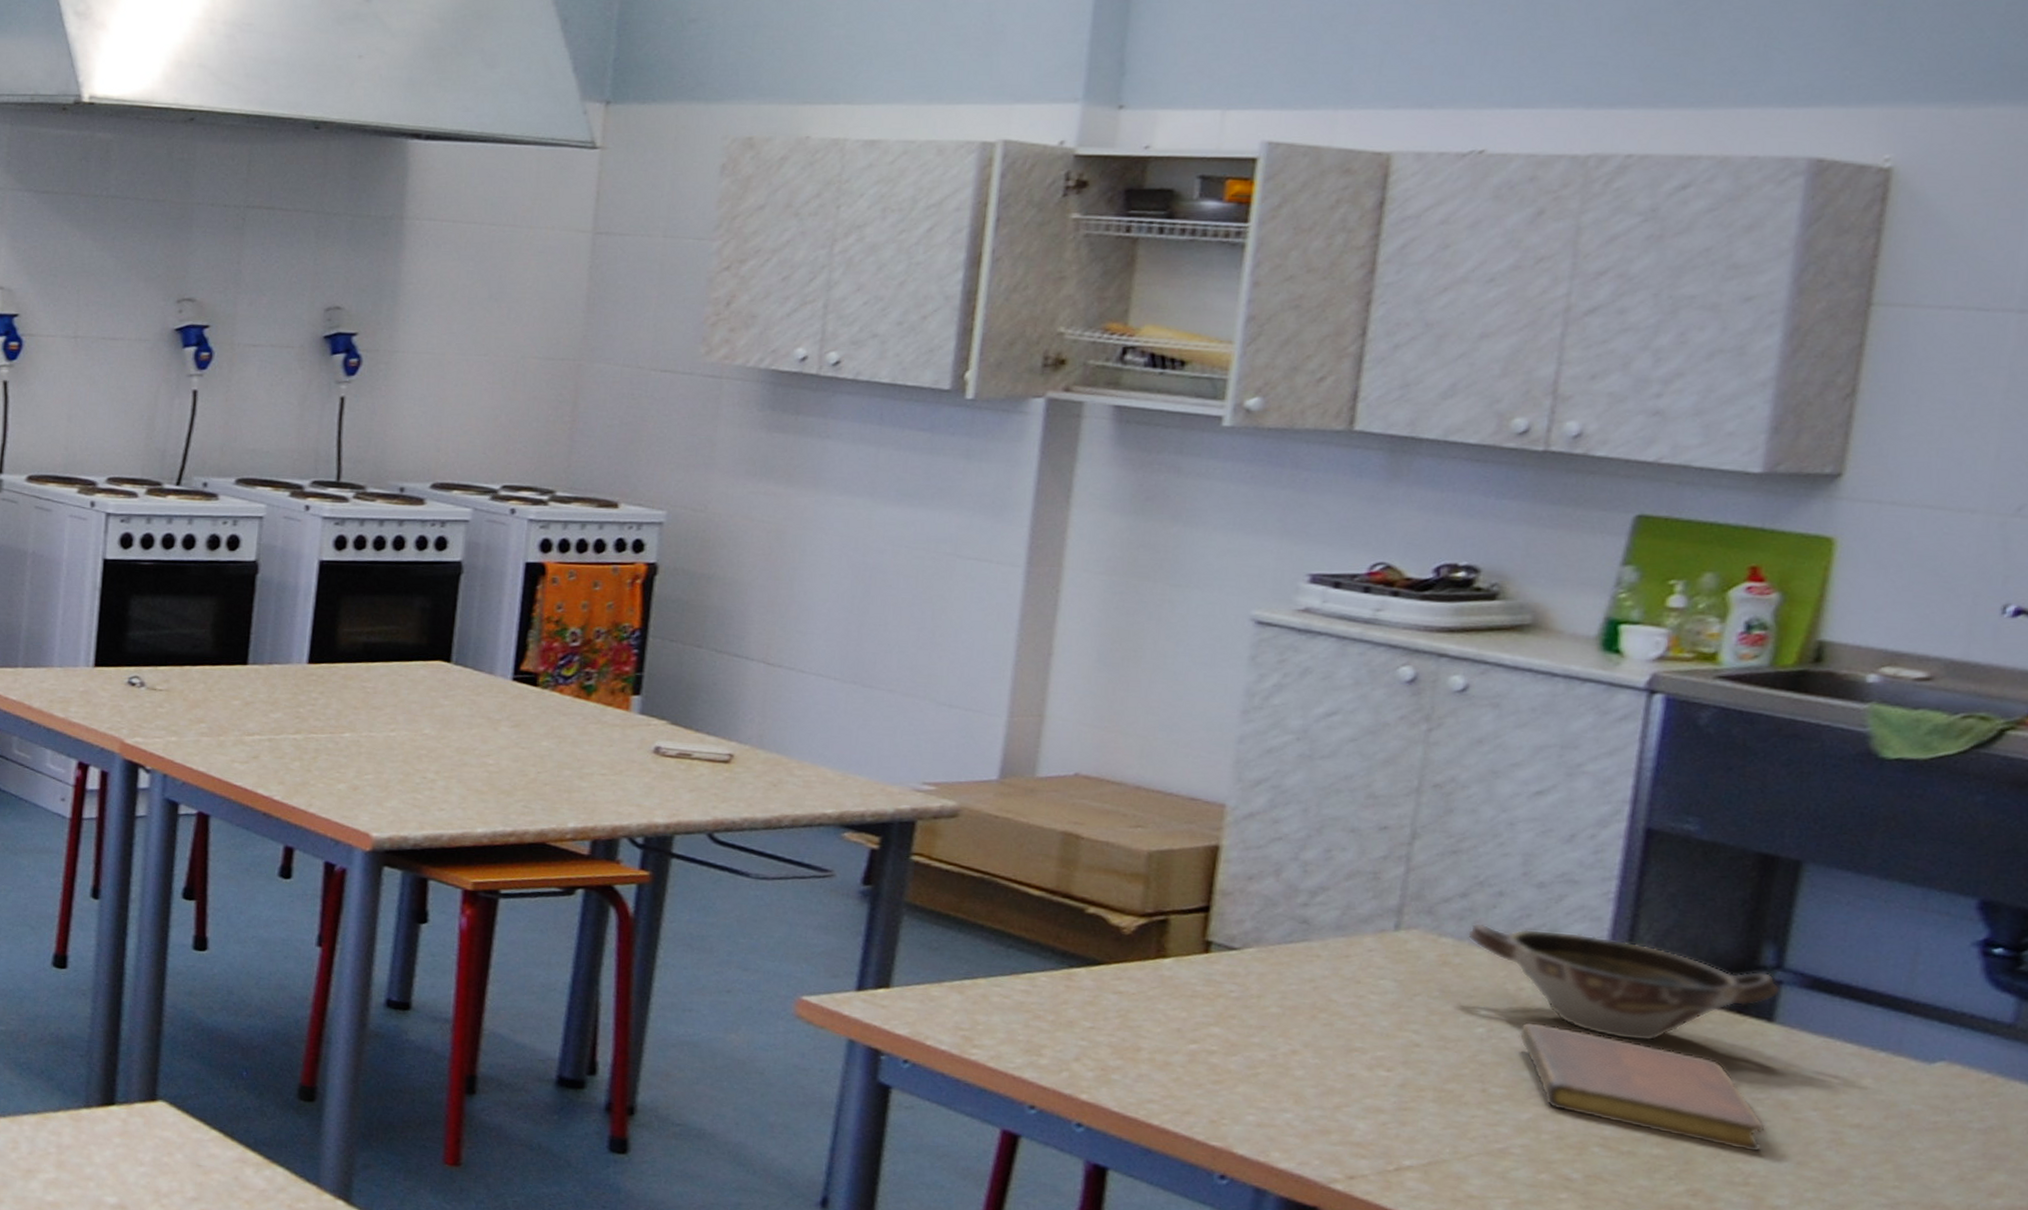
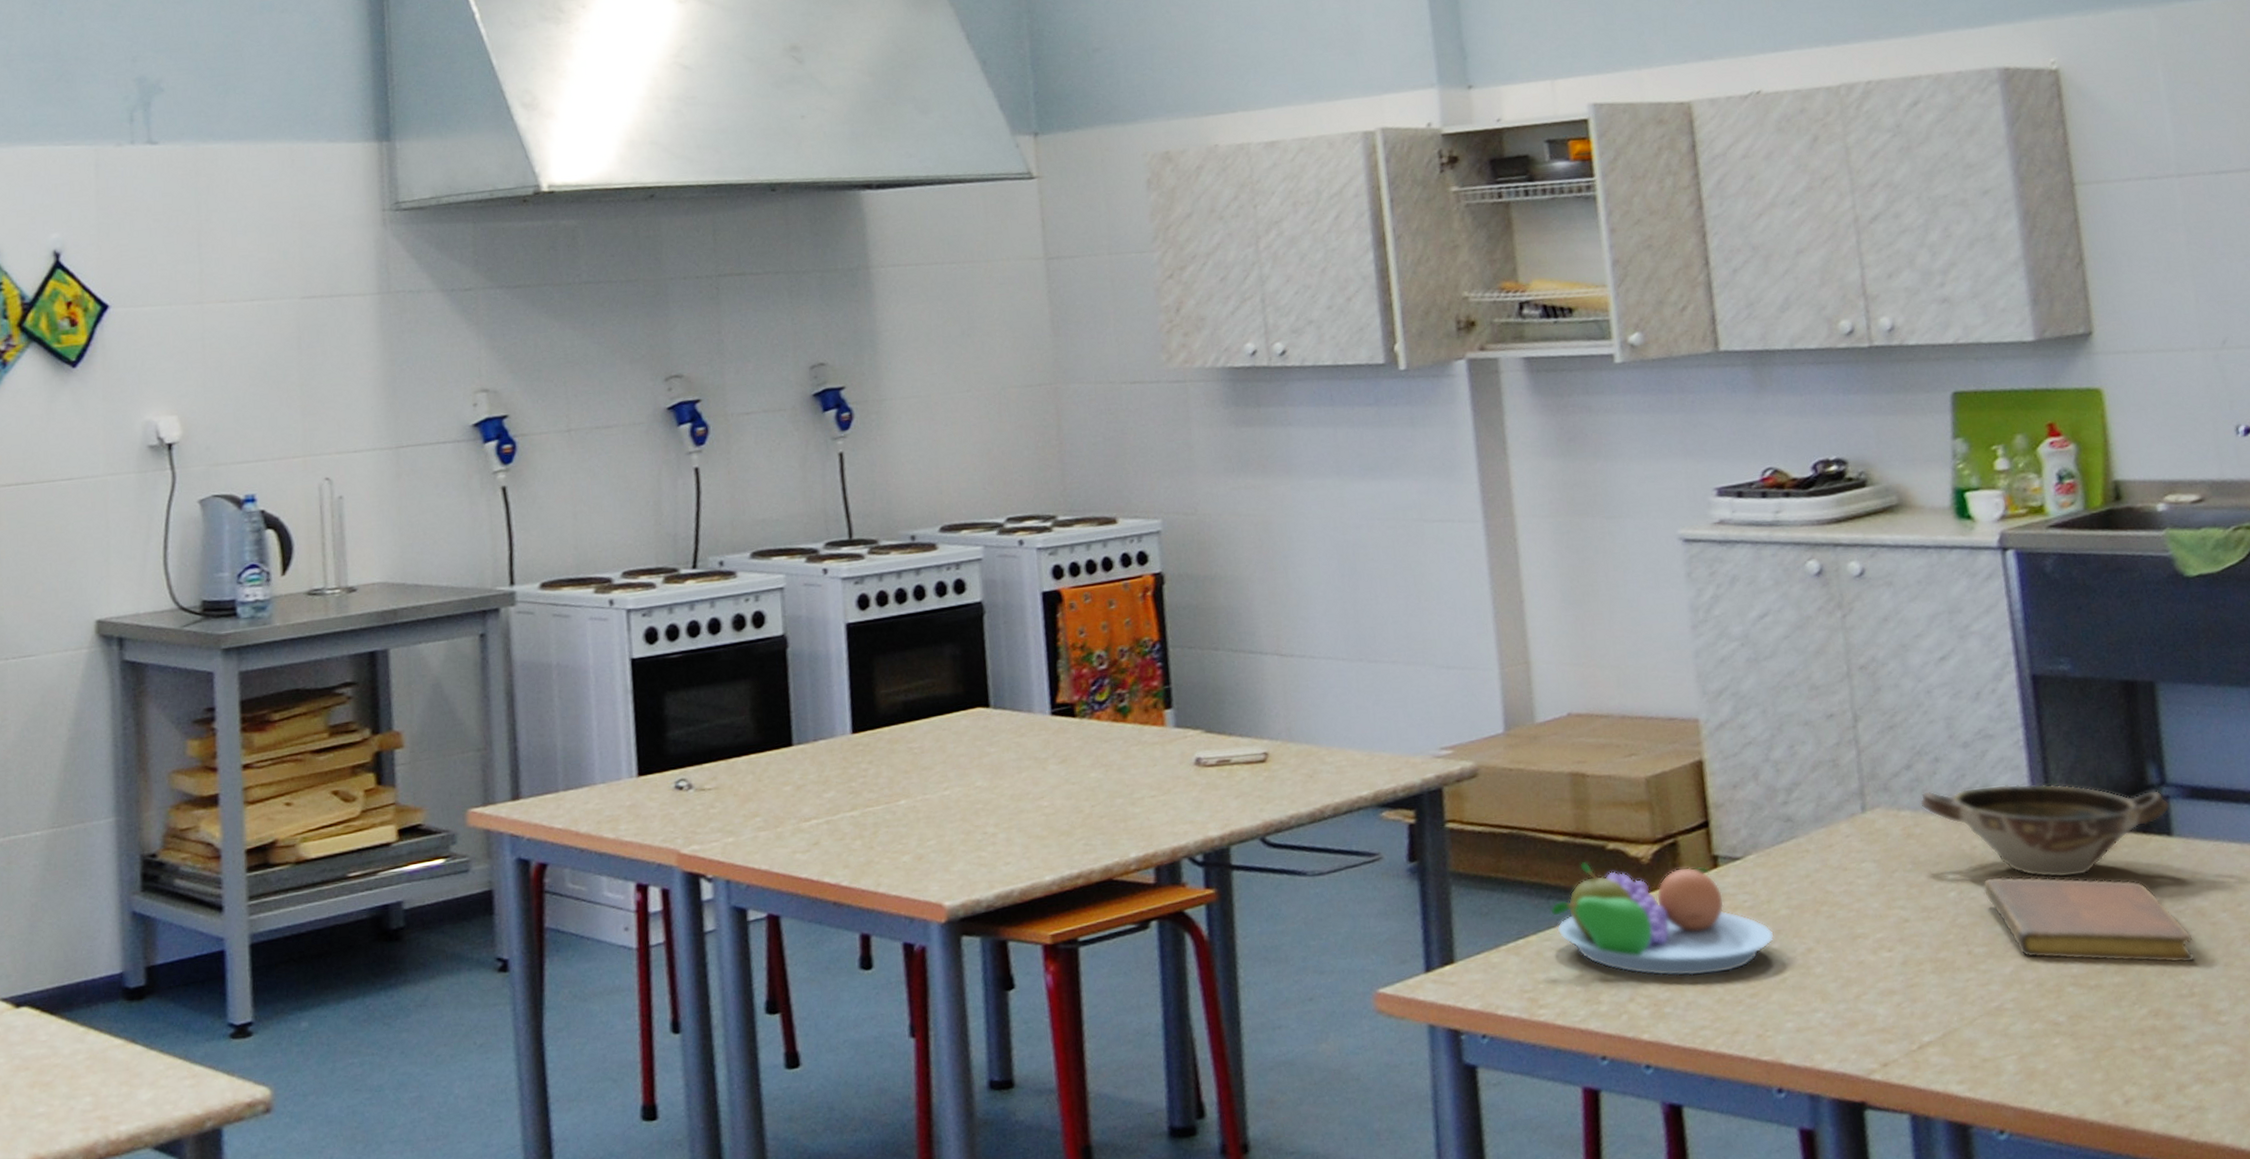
fruit bowl: none [1007,920,1256,1055] -> present [1550,862,1774,977]

